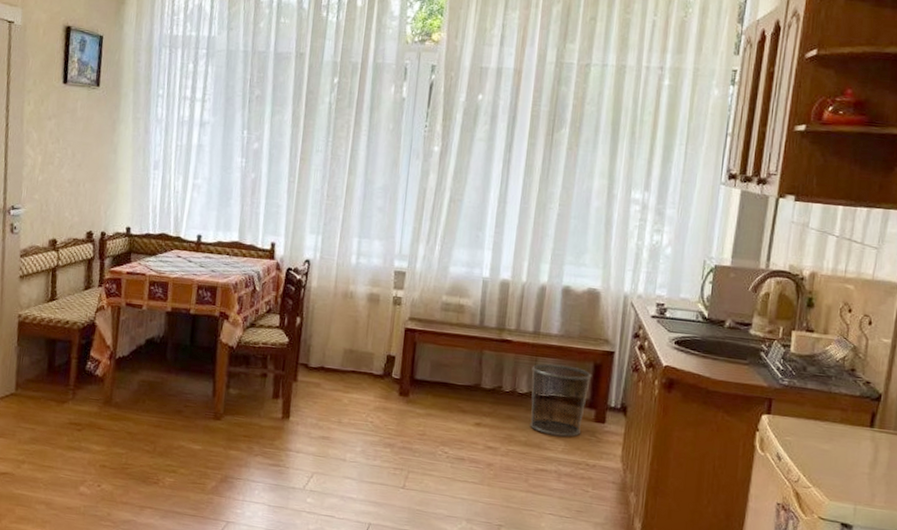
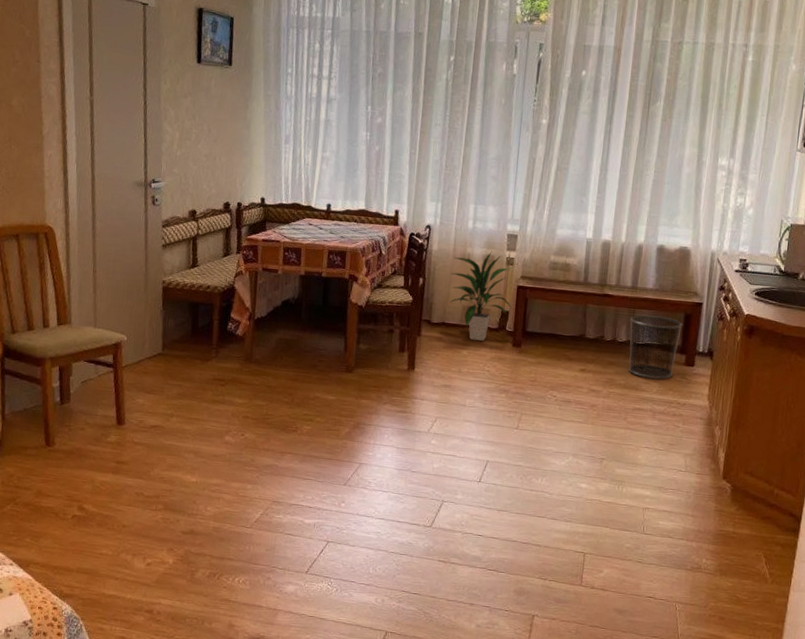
indoor plant: none [329,288,399,388] -> present [449,250,512,341]

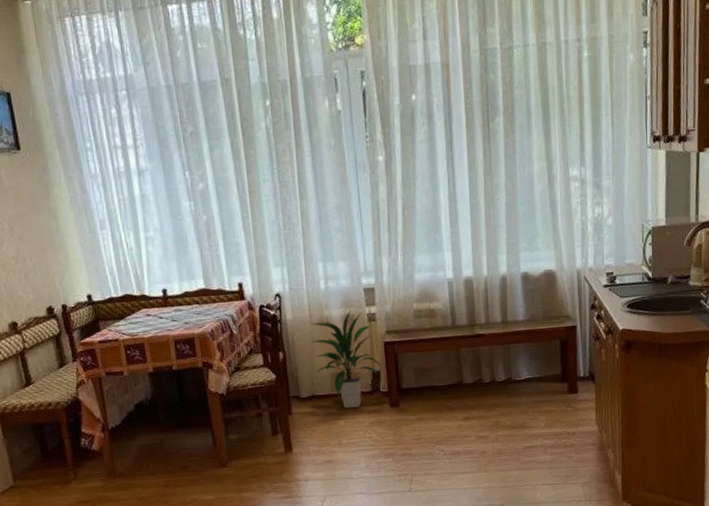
waste bin: present [628,315,683,380] -> none [506,347,560,414]

